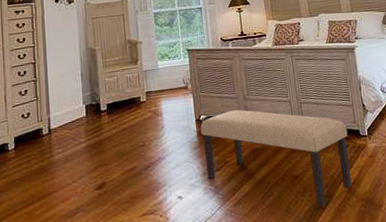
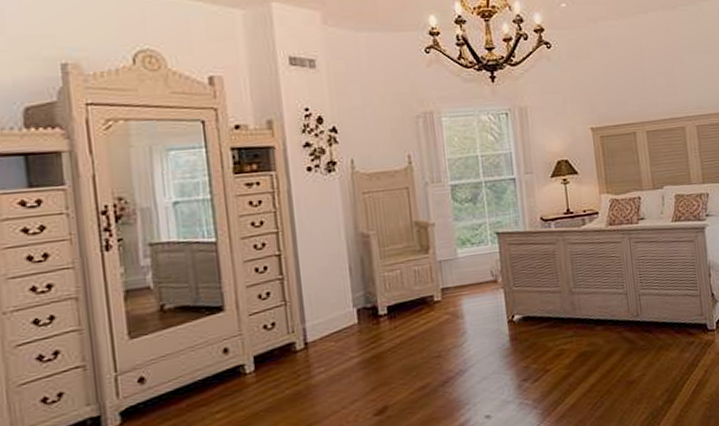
bench: present [200,109,352,207] -> none [514,306,696,415]

